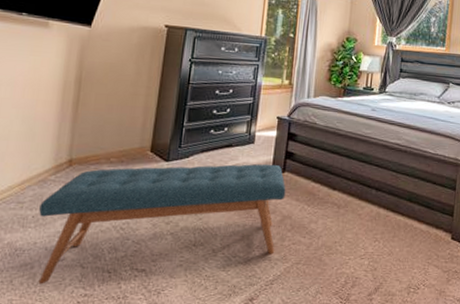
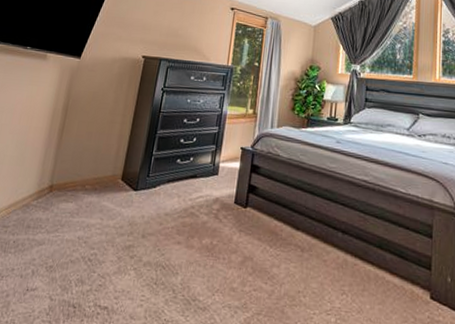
bench: present [38,164,286,285] -> none [10,195,248,315]

